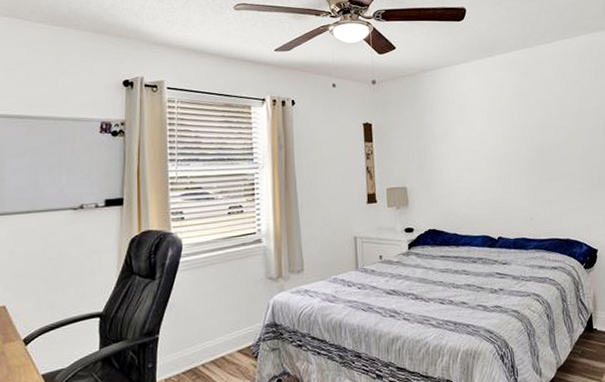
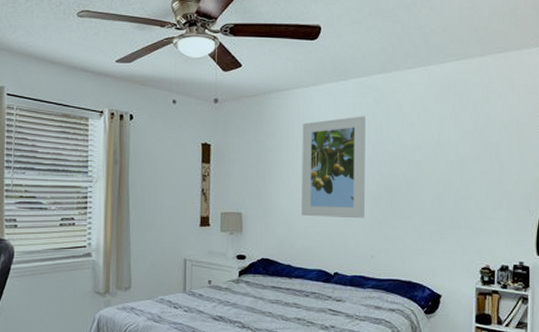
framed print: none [456,88,521,186] -> present [302,116,366,219]

